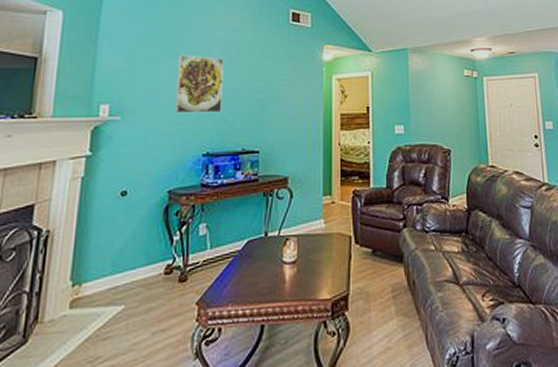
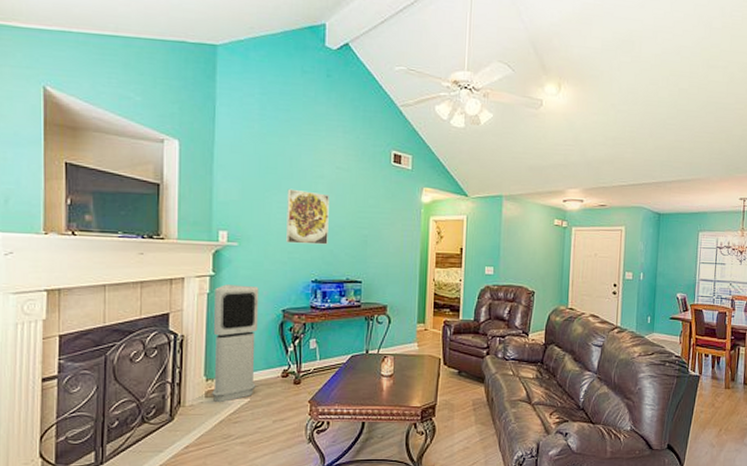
air purifier: none [78,164,142,315] -> present [212,284,259,403]

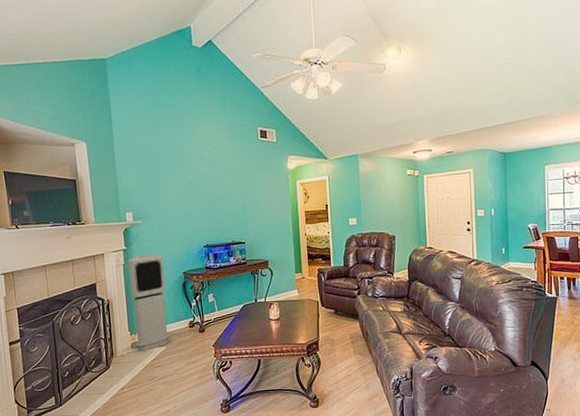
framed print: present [286,188,329,245] -> none [176,171,214,217]

